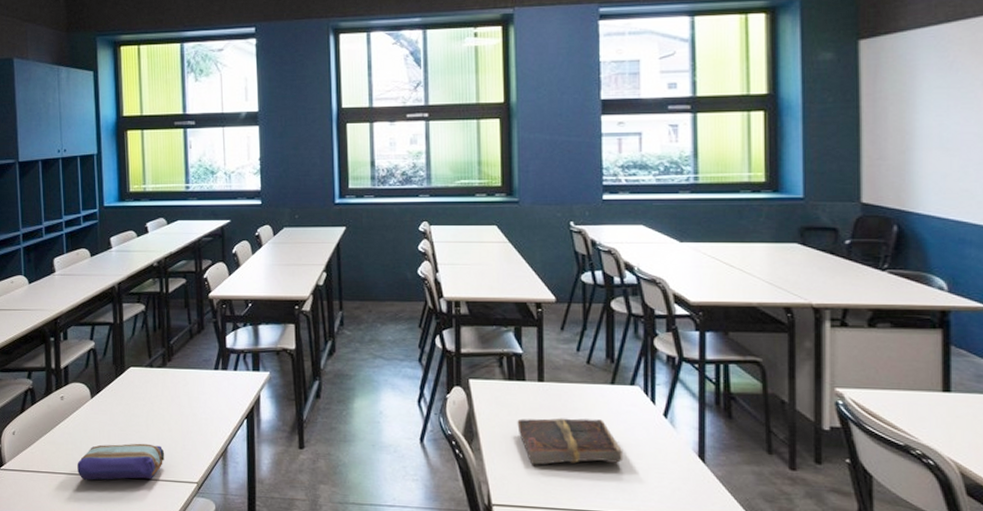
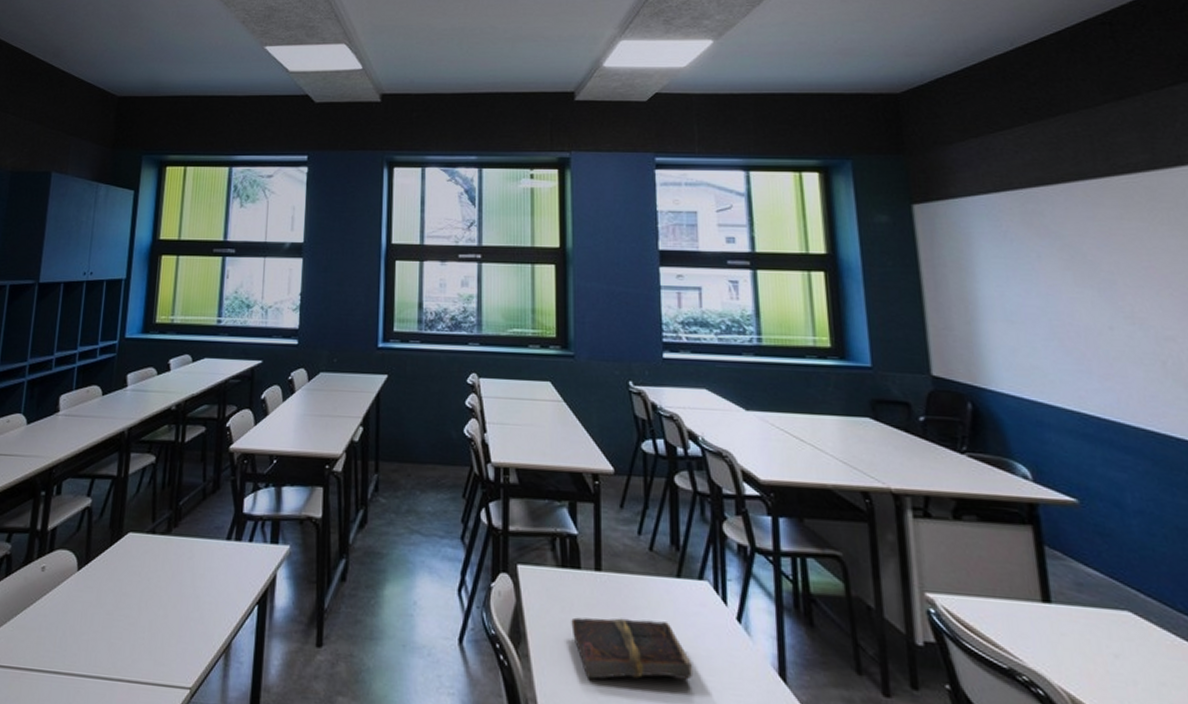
pencil case: present [77,443,164,480] -> none [47,632,155,681]

